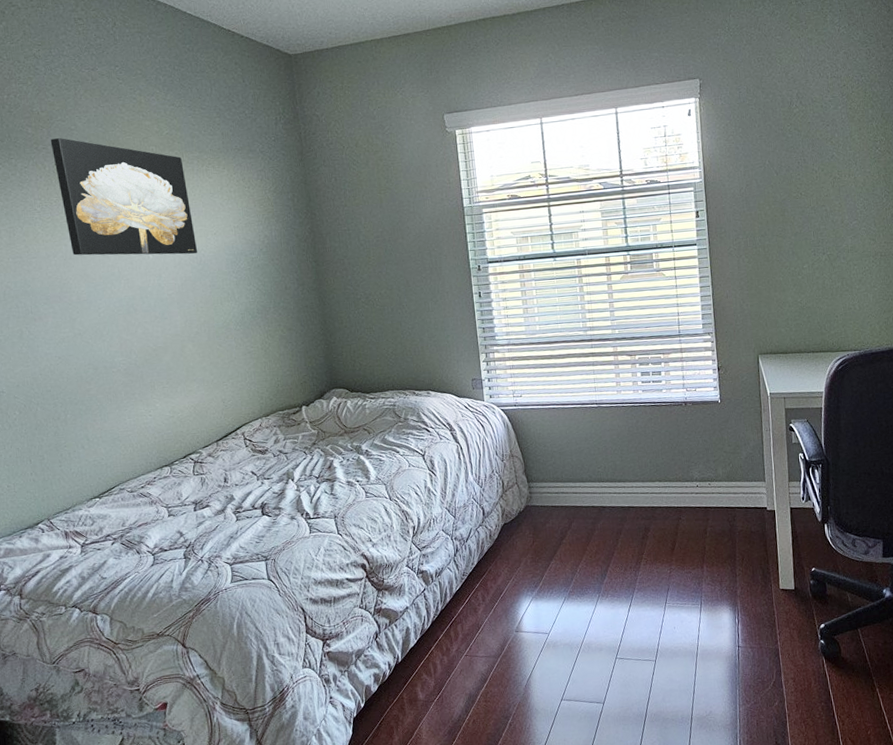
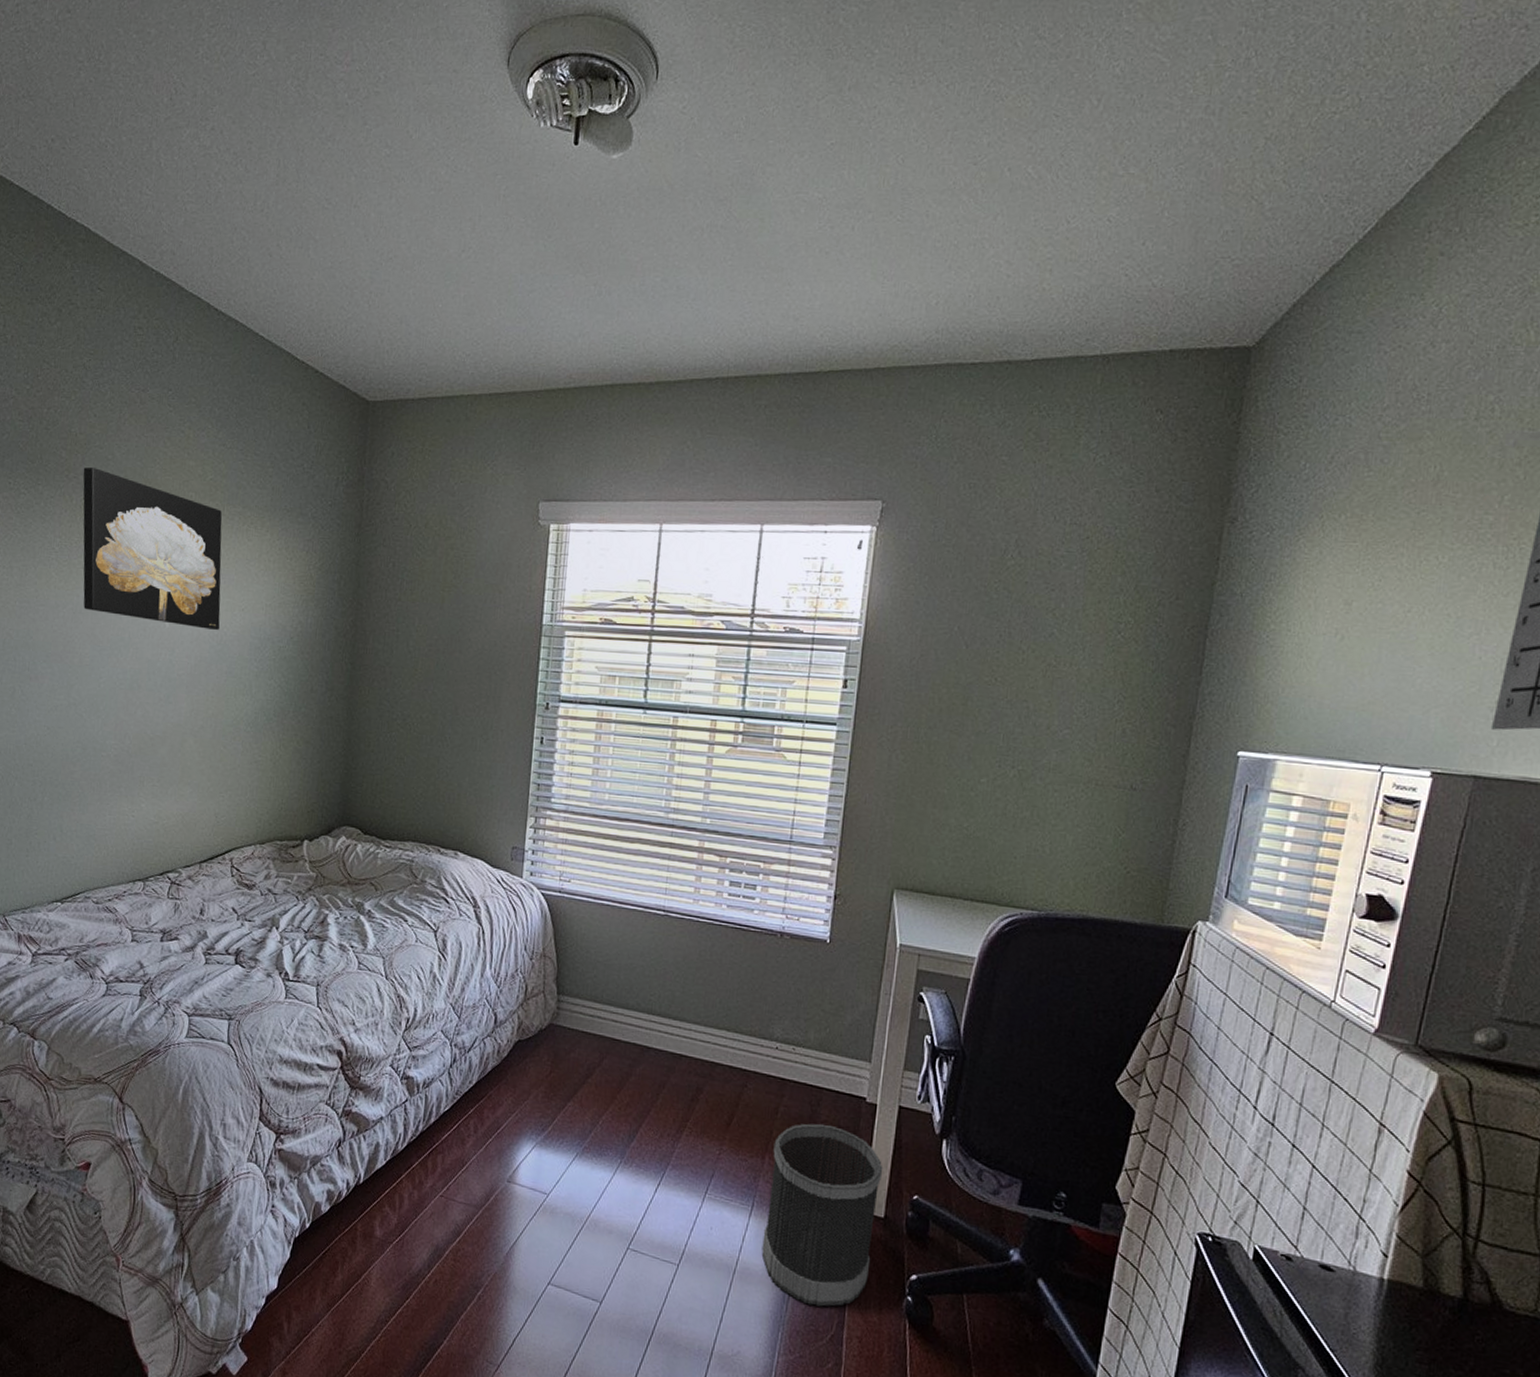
wastebasket: none [708,532,792,665] -> present [761,1123,883,1307]

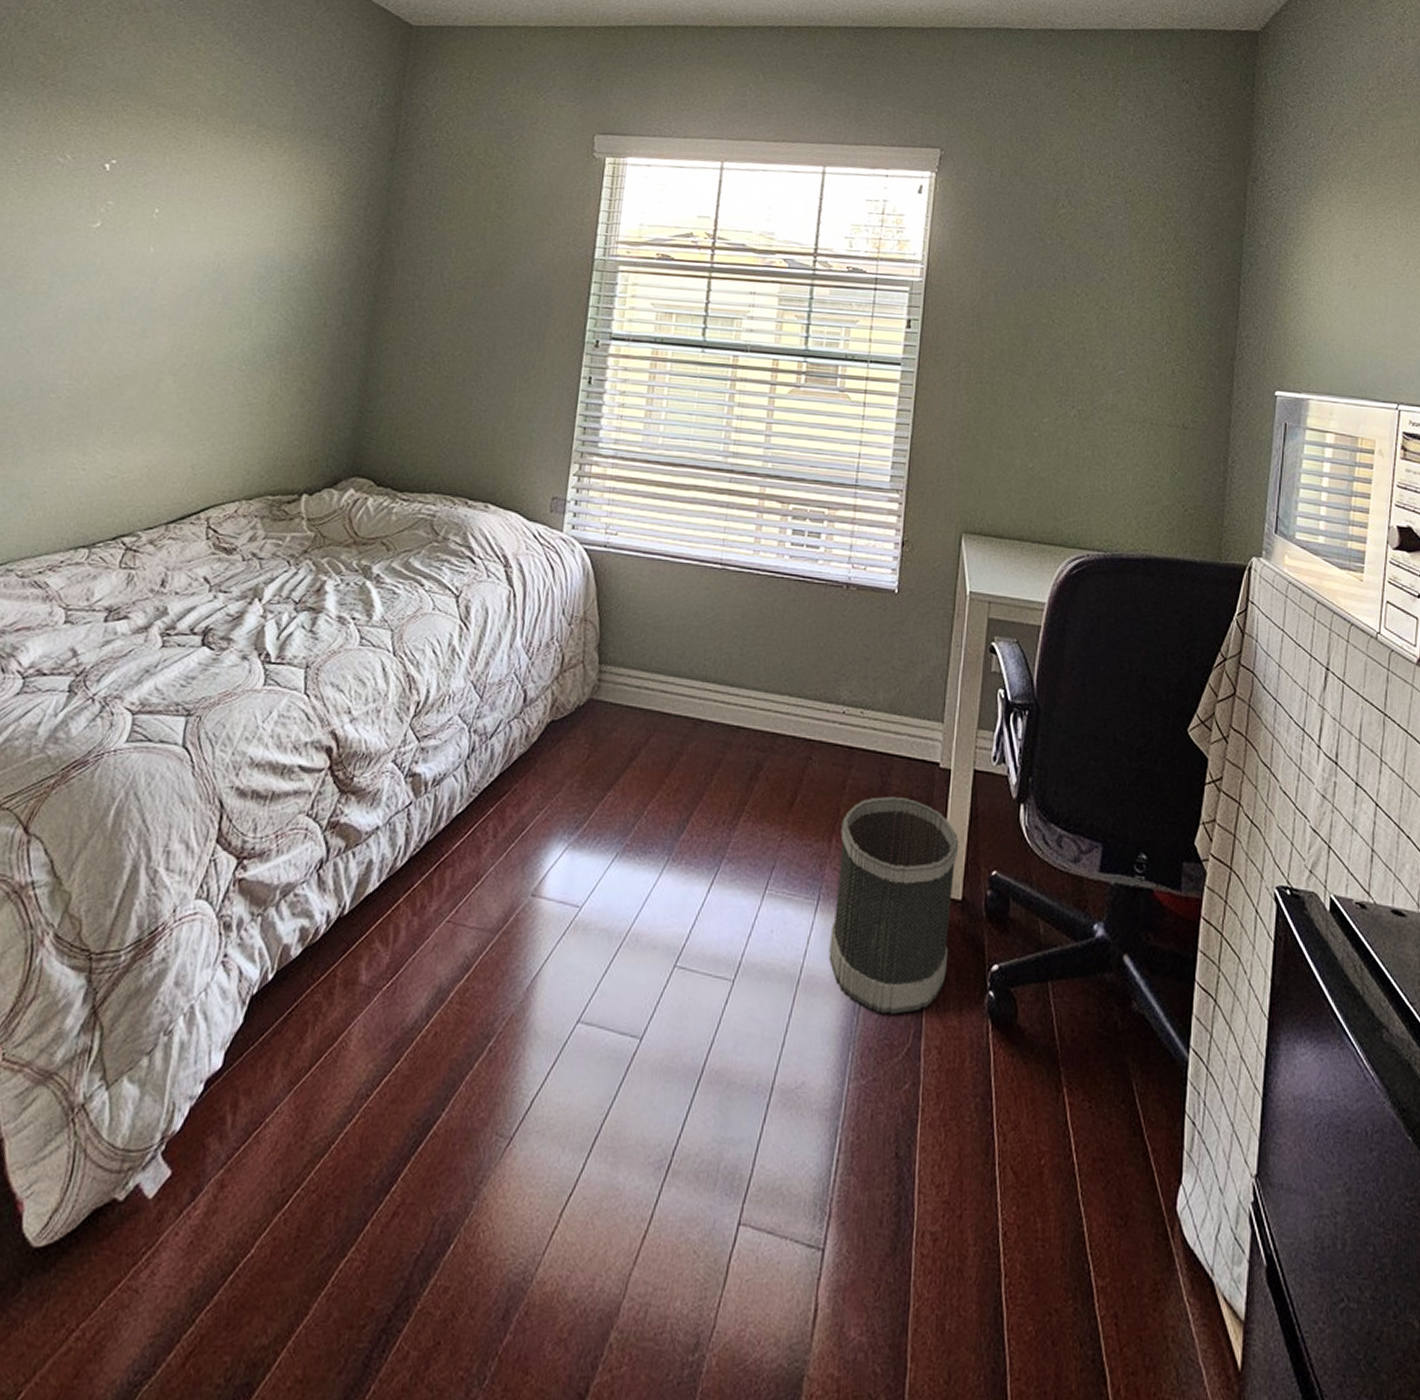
wall art: present [83,467,222,630] -> none [46,74,232,256]

